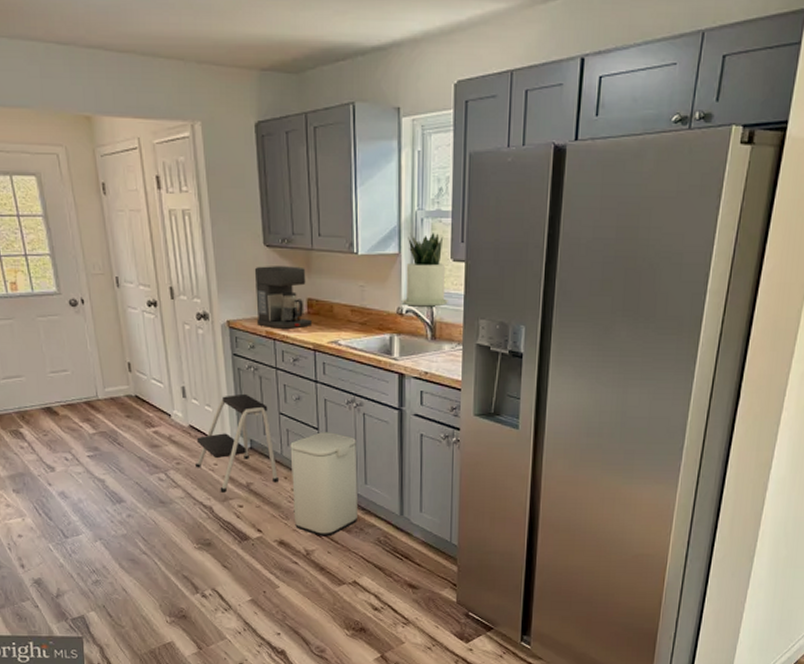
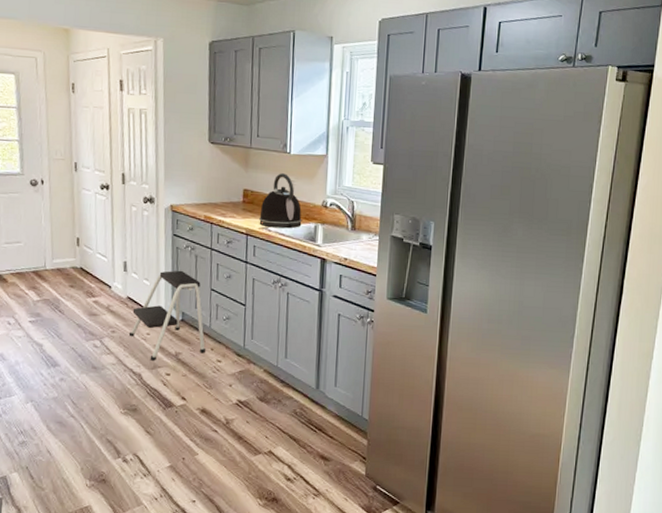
coffee maker: present [254,266,312,329] -> none [197,159,246,215]
pedal bin: present [290,432,358,537] -> none [217,308,280,407]
kettle: none [327,278,375,342] -> present [259,173,302,229]
planter: present [402,233,448,307] -> none [327,138,367,202]

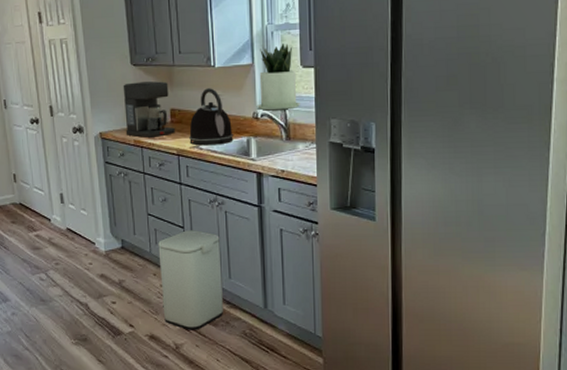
step stool: present [128,270,205,361] -> none [72,197,148,290]
coffee maker: none [197,159,246,215] -> present [123,81,175,137]
pedal bin: none [217,308,280,407] -> present [158,230,223,330]
planter: none [327,138,367,202] -> present [257,44,300,111]

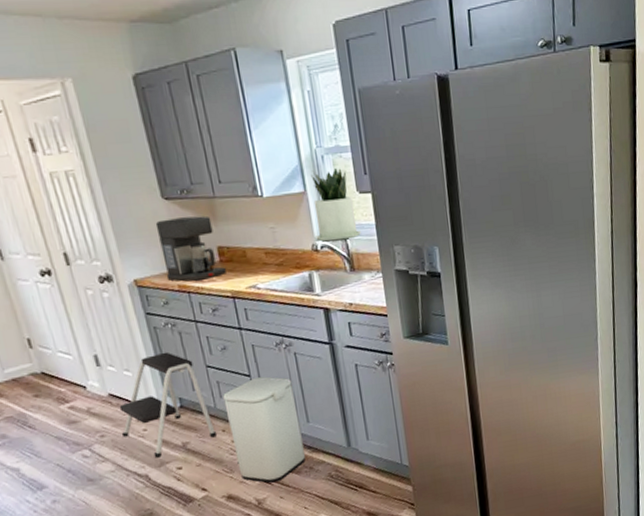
step stool: none [72,197,148,290] -> present [119,352,216,458]
kettle: present [189,88,234,146] -> none [242,220,294,285]

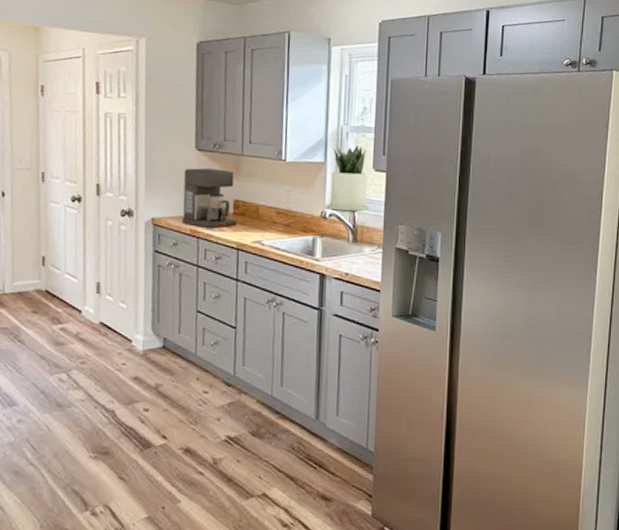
step stool: present [119,352,216,458] -> none [101,290,190,395]
pedal bin: present [223,376,305,483] -> none [203,331,274,443]

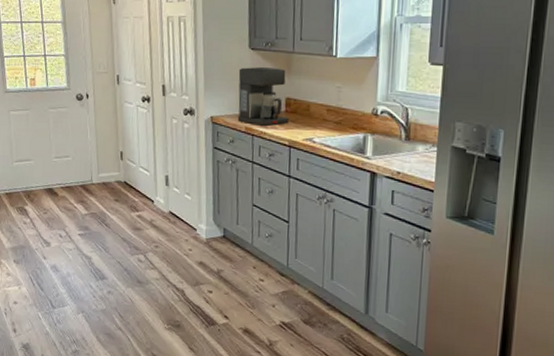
planter: present [326,144,369,212] -> none [378,37,424,109]

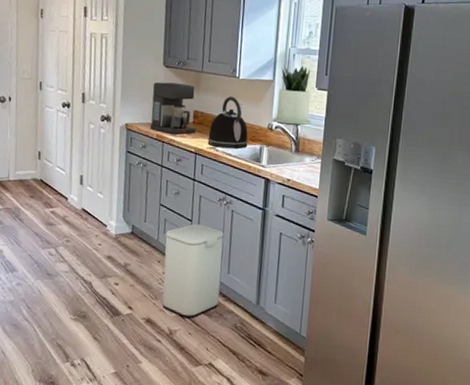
pedal bin: none [259,225,325,329] -> present [162,224,224,319]
kettle: none [303,79,350,140] -> present [207,96,248,149]
planter: none [378,37,424,109] -> present [273,64,312,126]

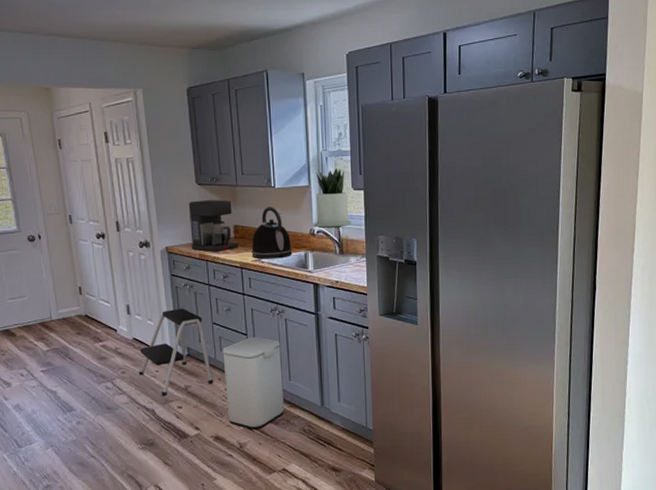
step stool: none [82,185,153,271] -> present [138,308,213,396]

